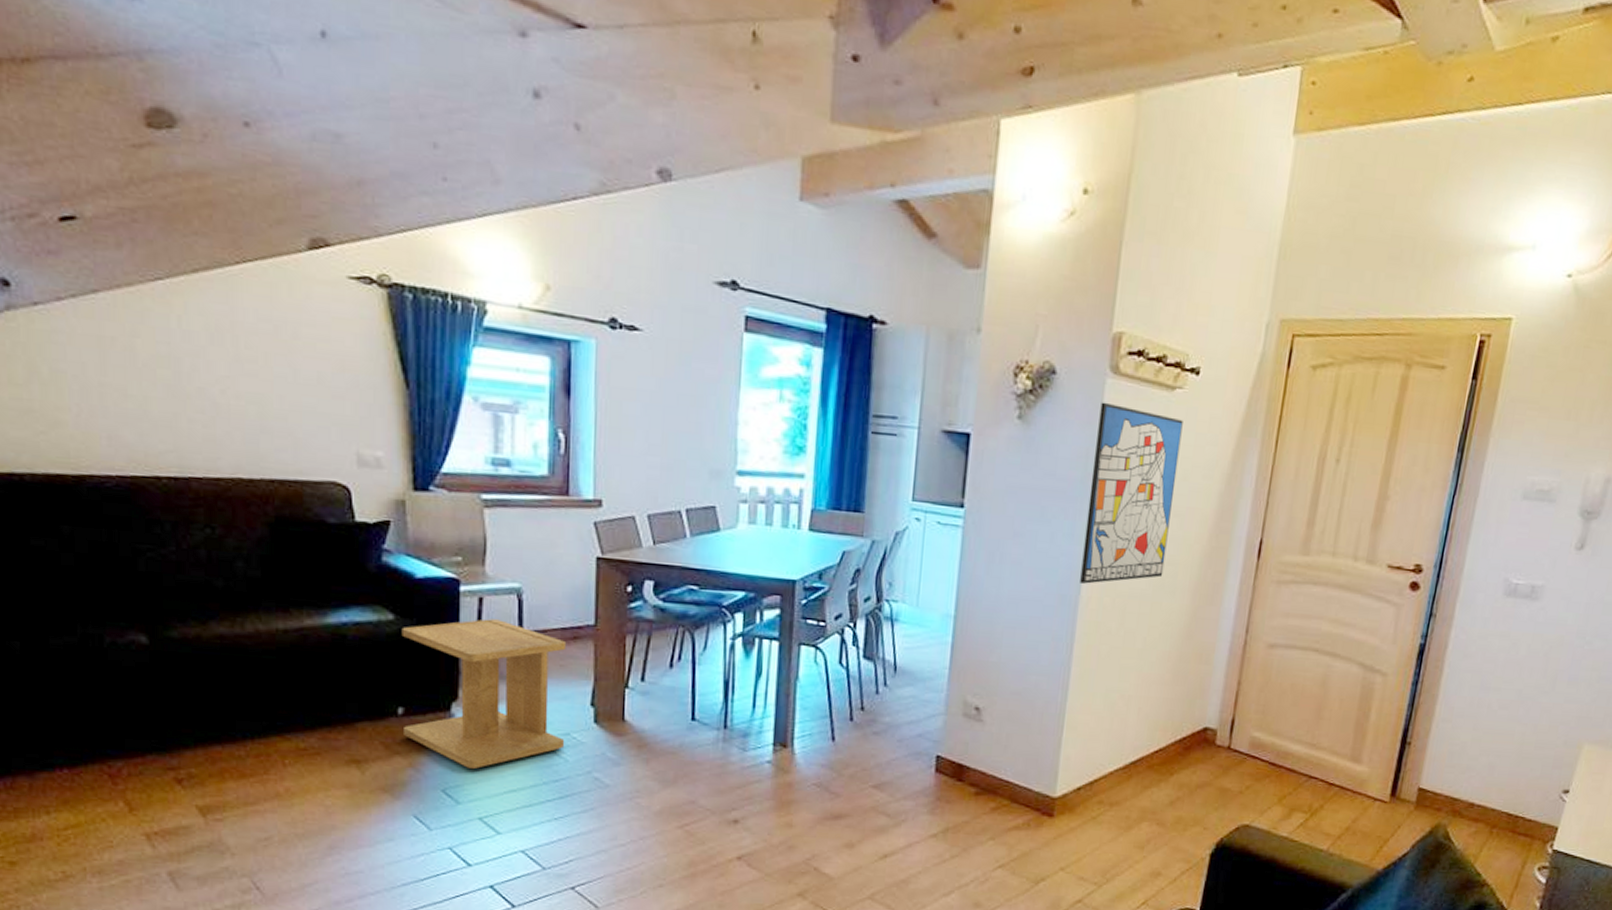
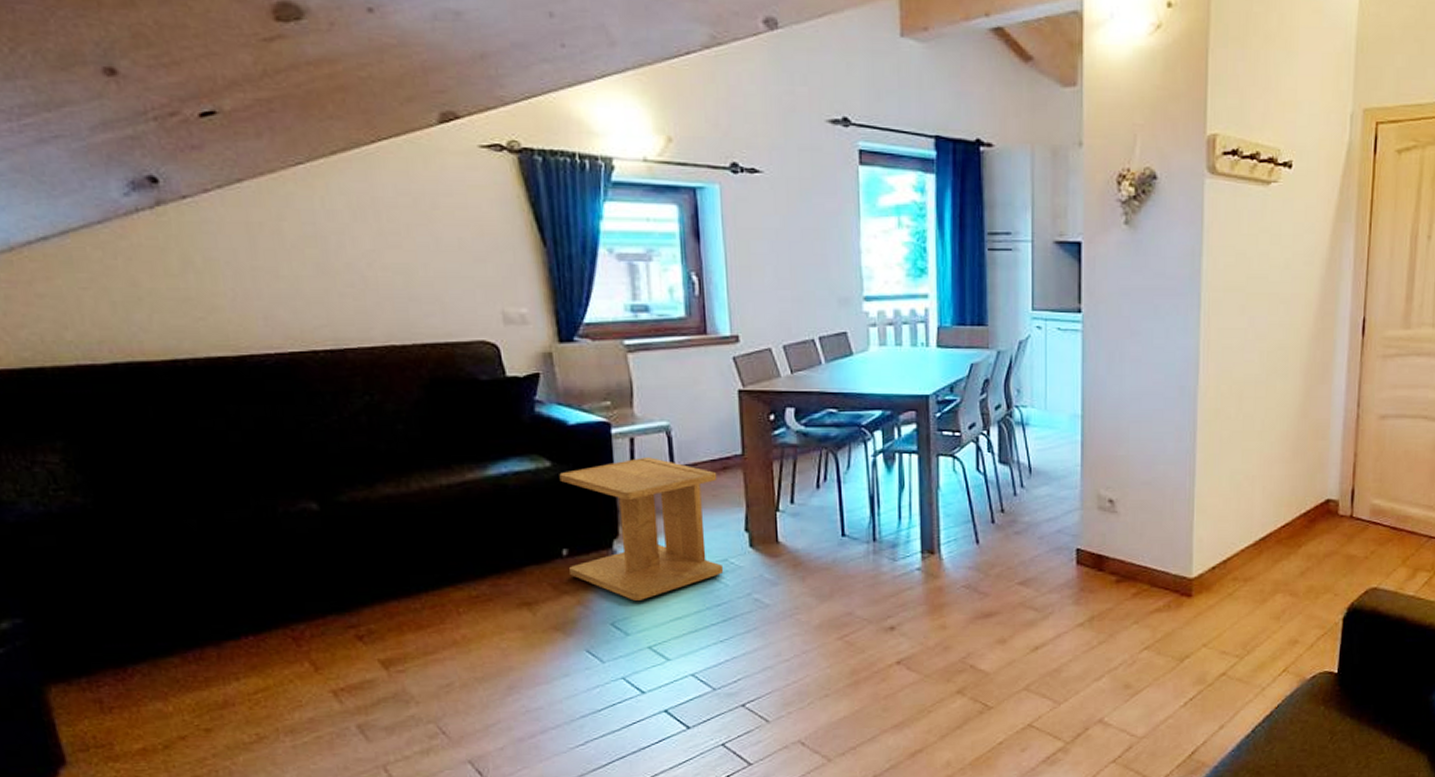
wall art: present [1080,402,1183,584] -> none [1197,201,1281,374]

